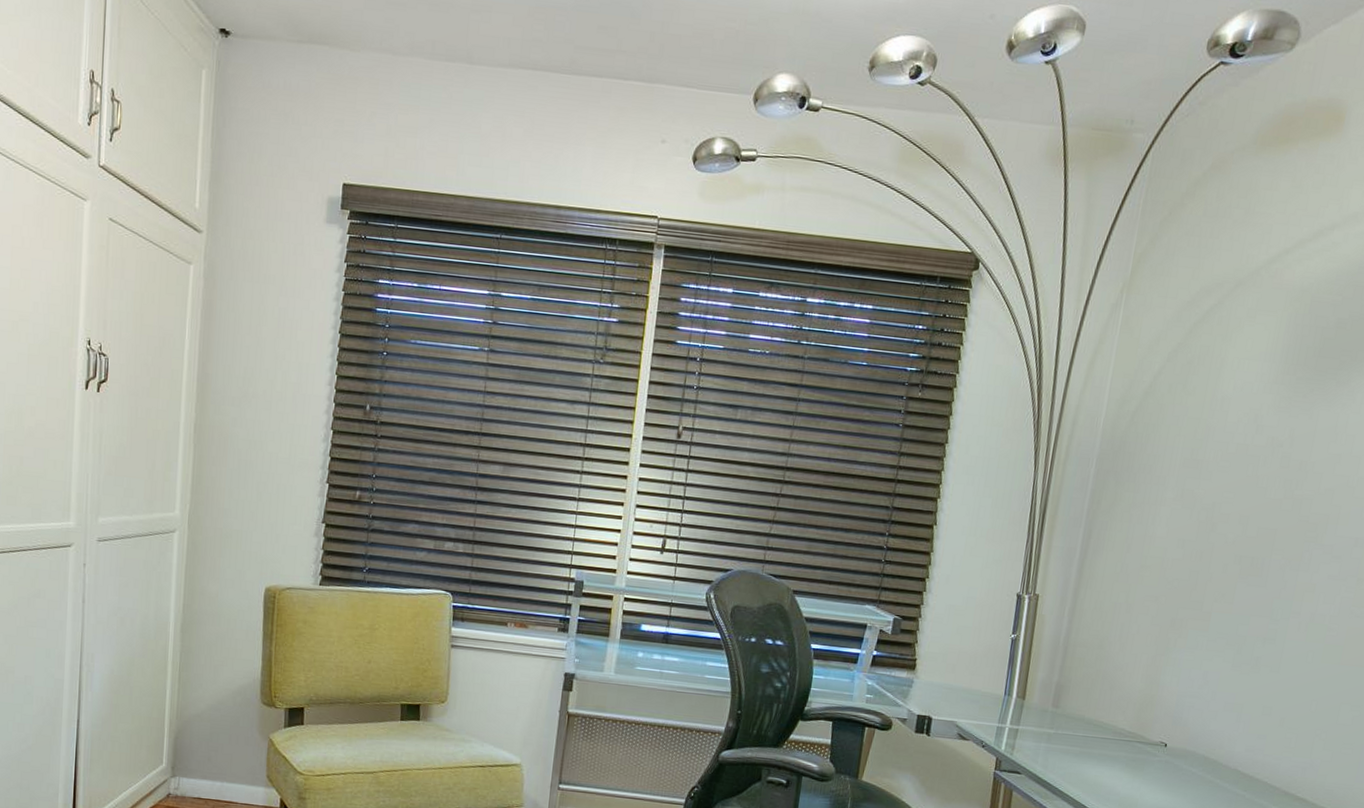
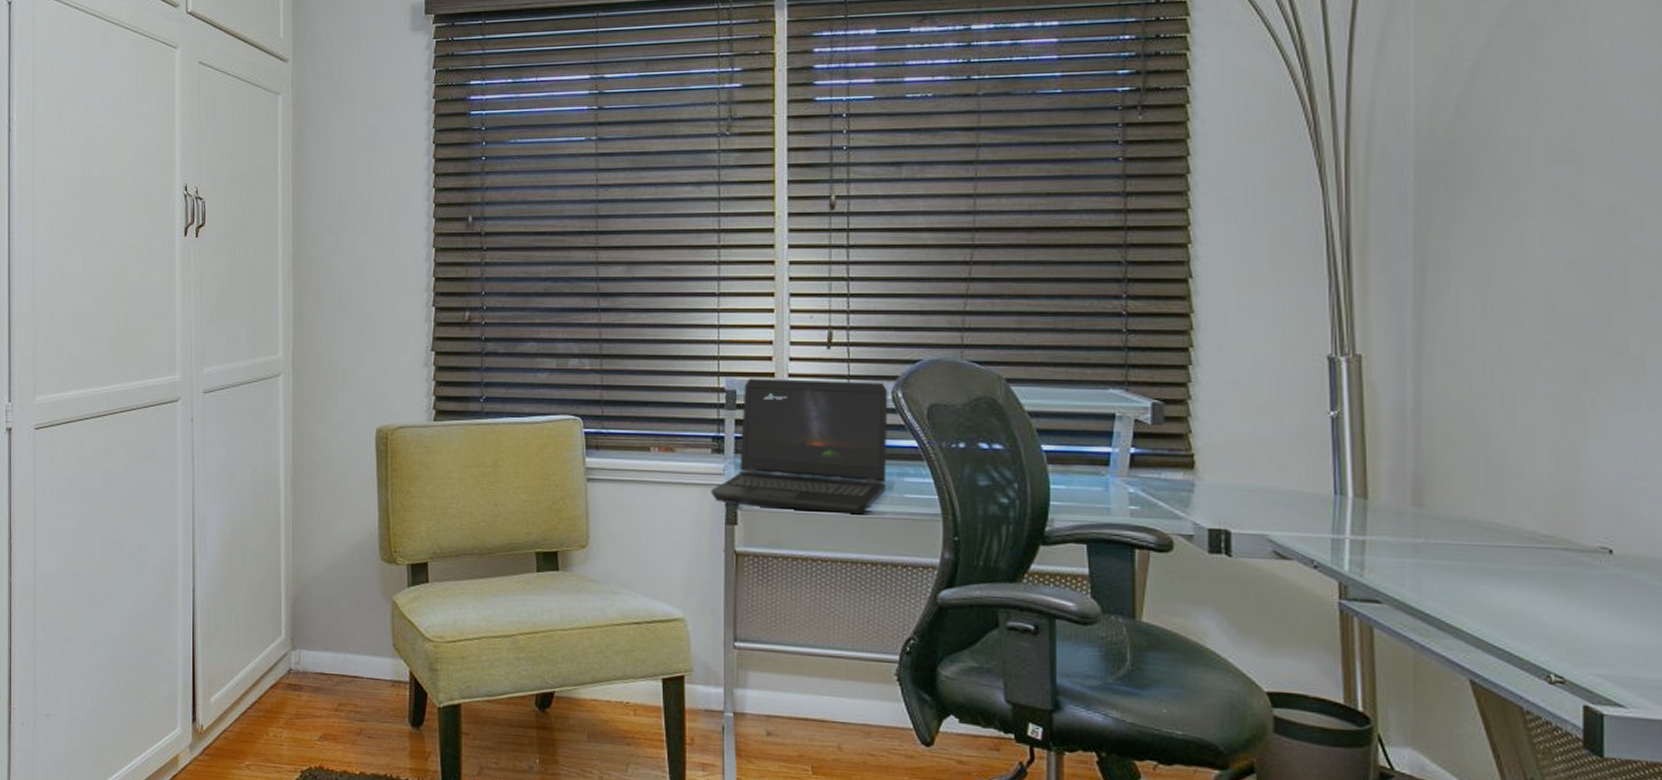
laptop computer: none [554,572,704,690] -> present [711,378,888,516]

